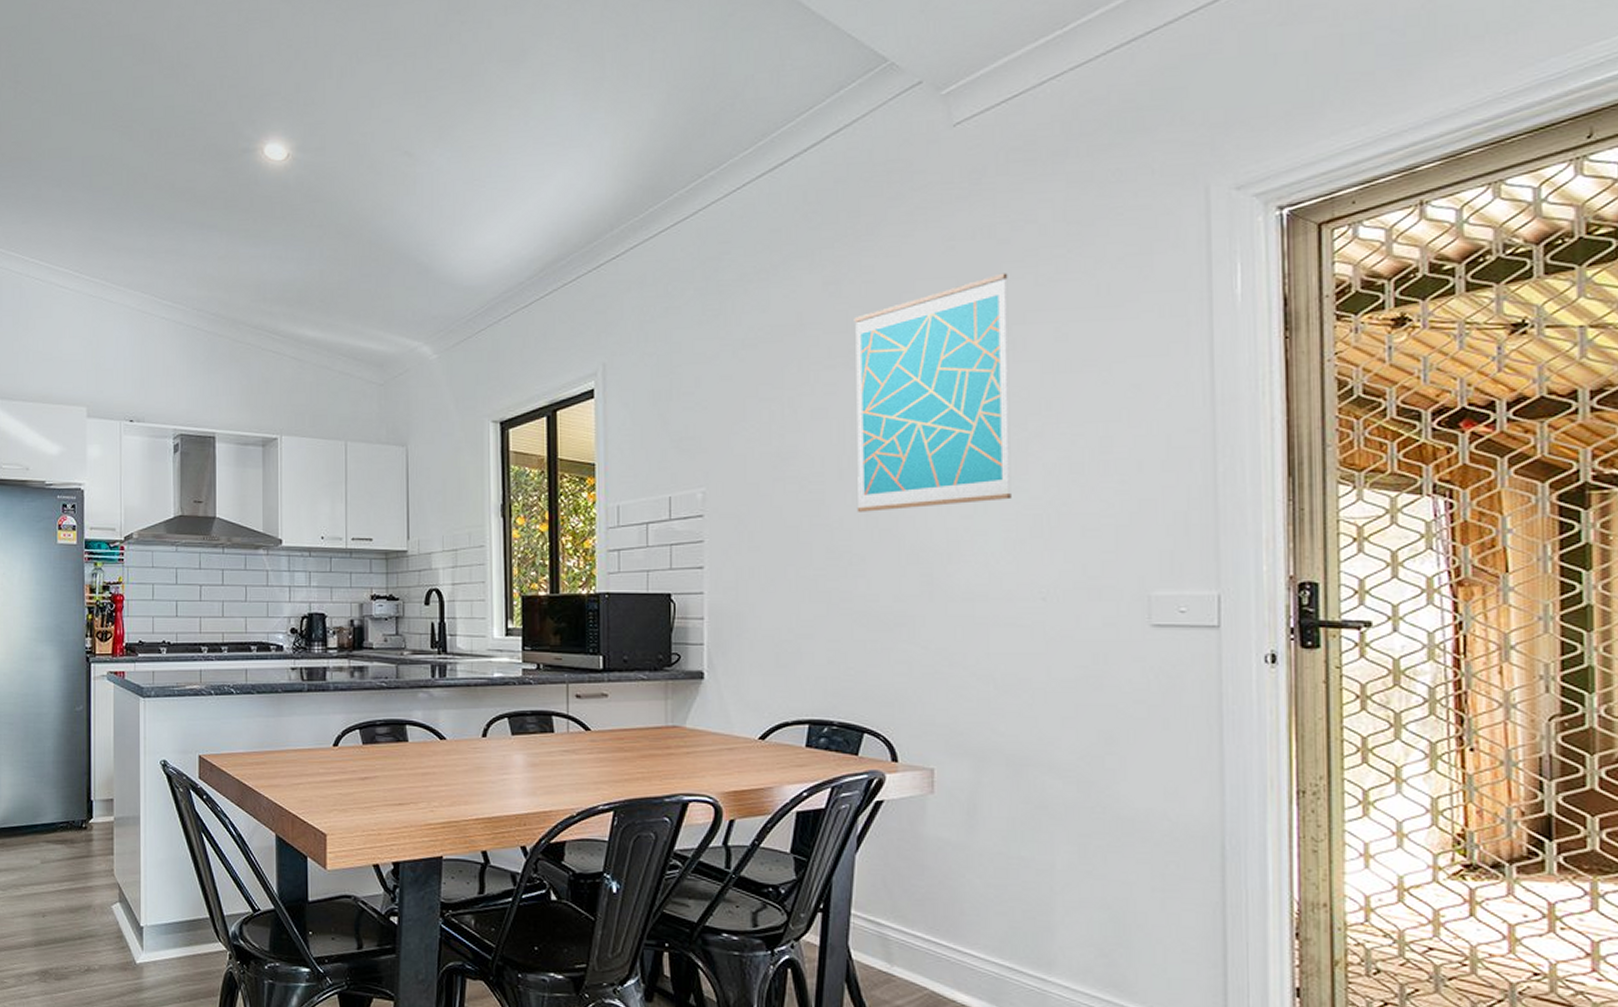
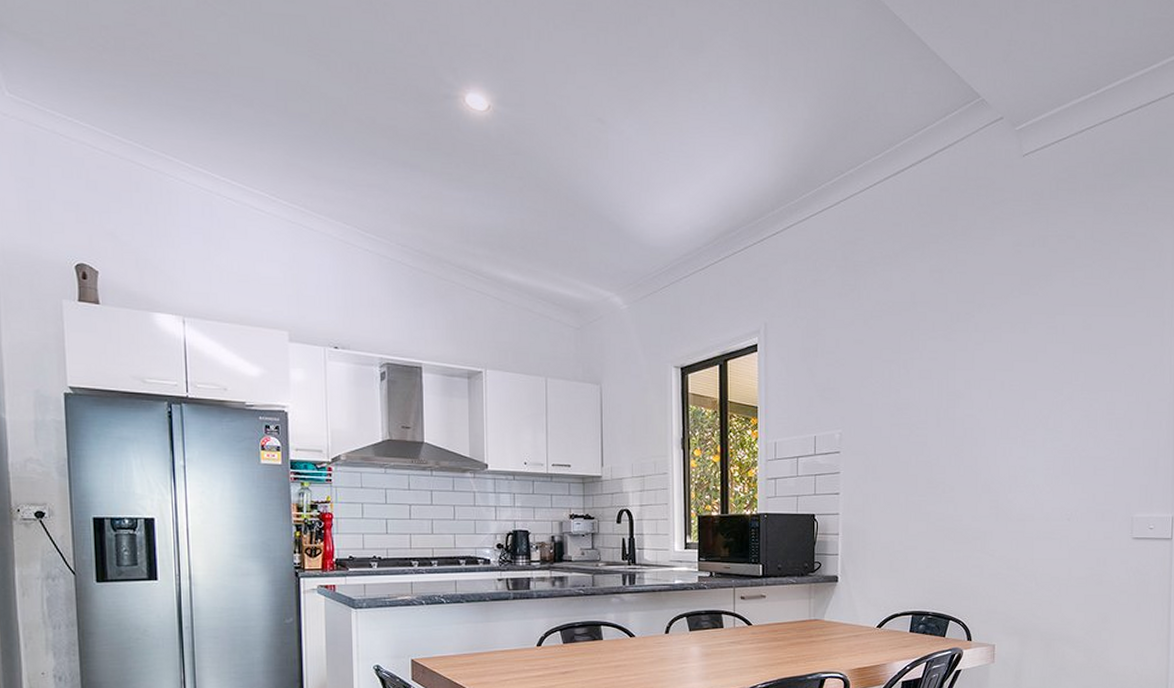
wall art: present [854,273,1011,512] -> none [949,274,1055,452]

